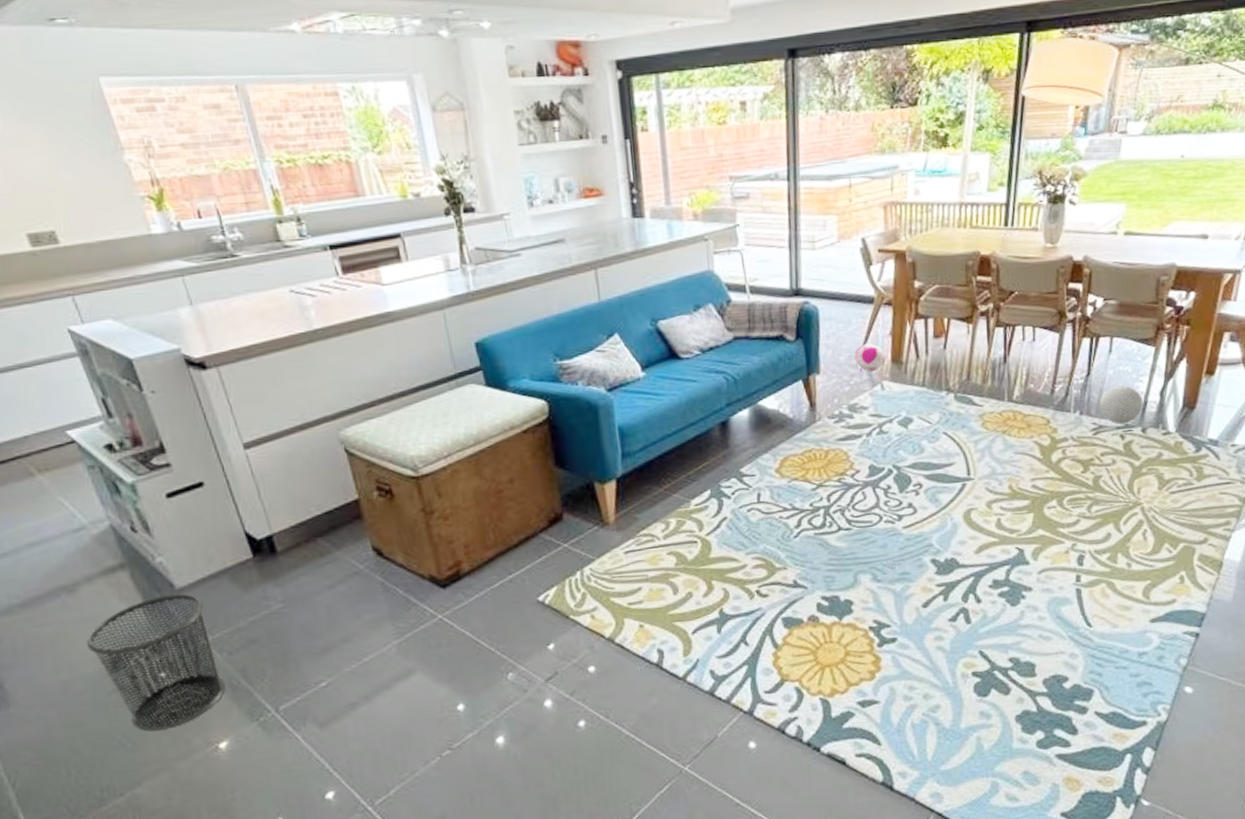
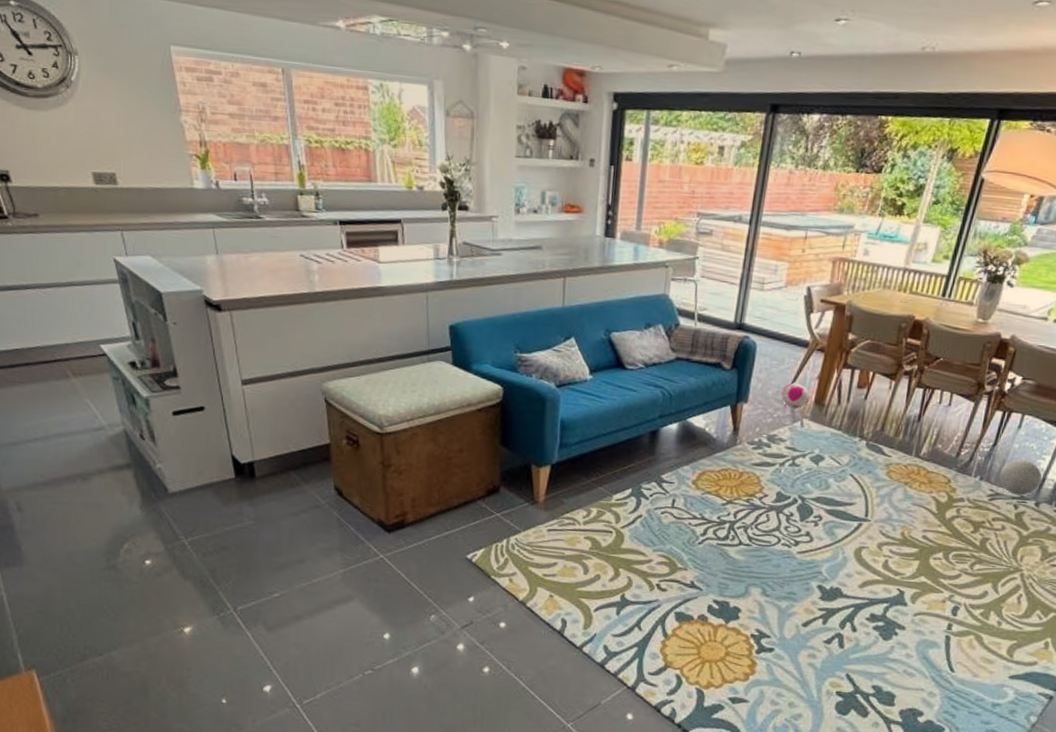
waste bin: present [87,593,226,732] -> none [91,496,196,608]

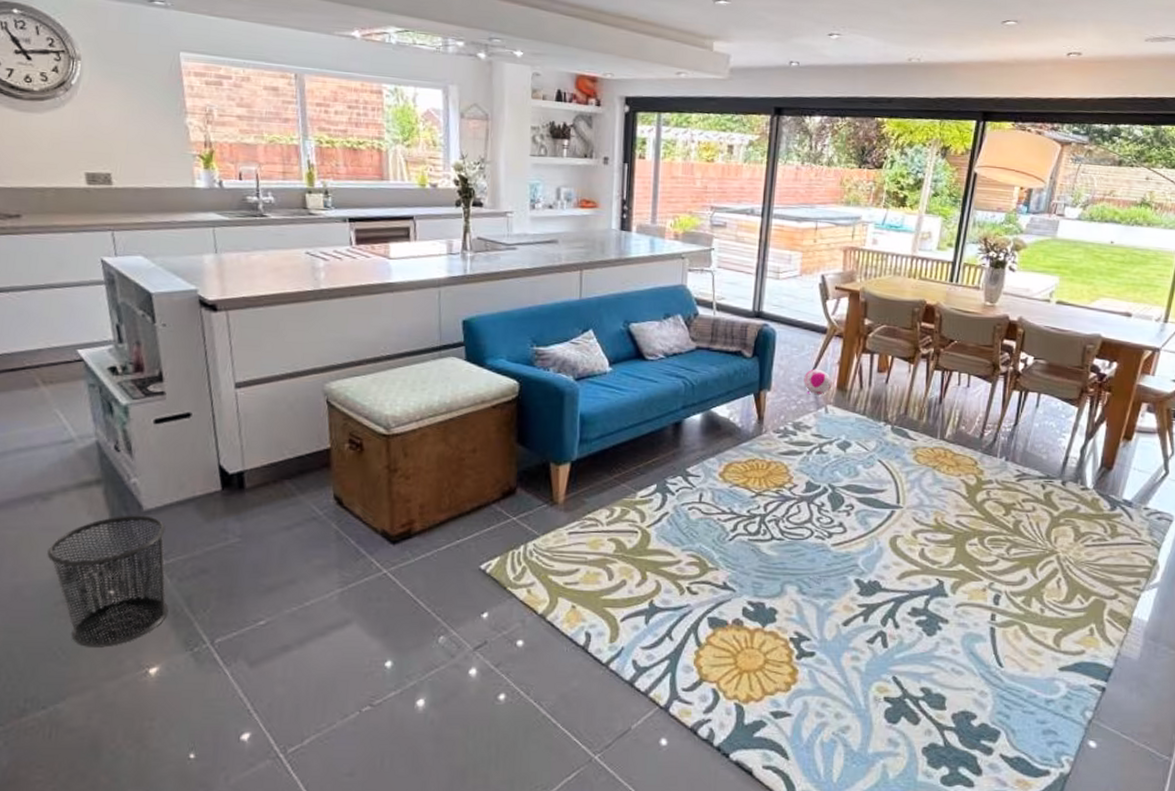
waste bin: none [91,496,196,608] -> present [47,515,169,648]
ball: present [999,459,1043,495] -> none [1024,438,1065,475]

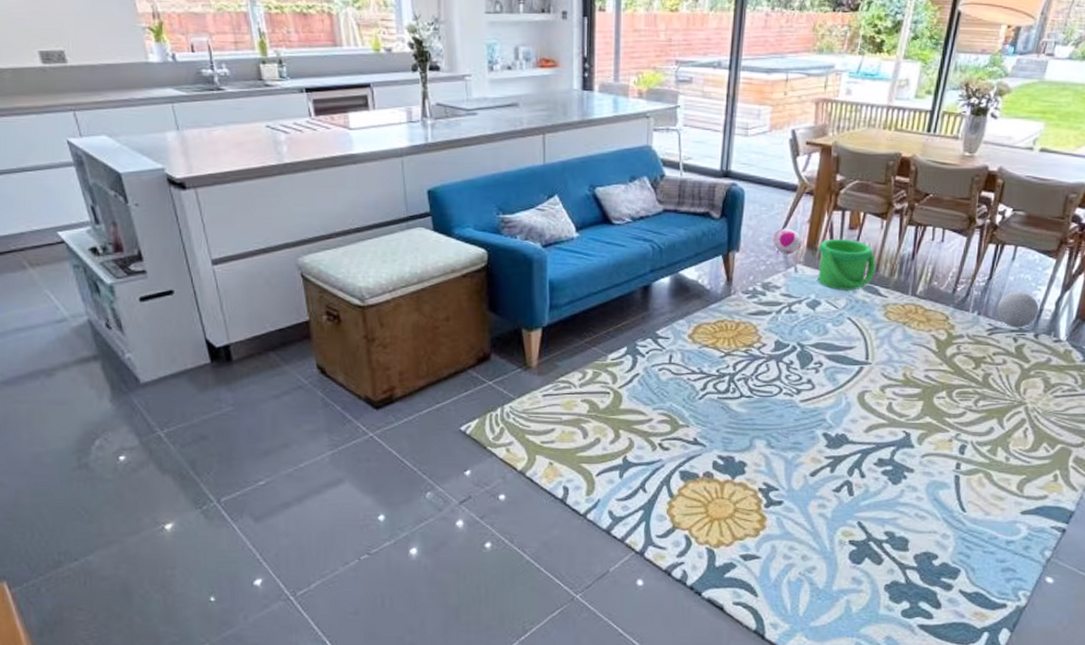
waste bin: present [47,515,169,648] -> none [58,388,175,507]
bucket: none [848,380,905,433] -> present [818,238,876,290]
ball: none [1024,438,1065,475] -> present [997,292,1040,328]

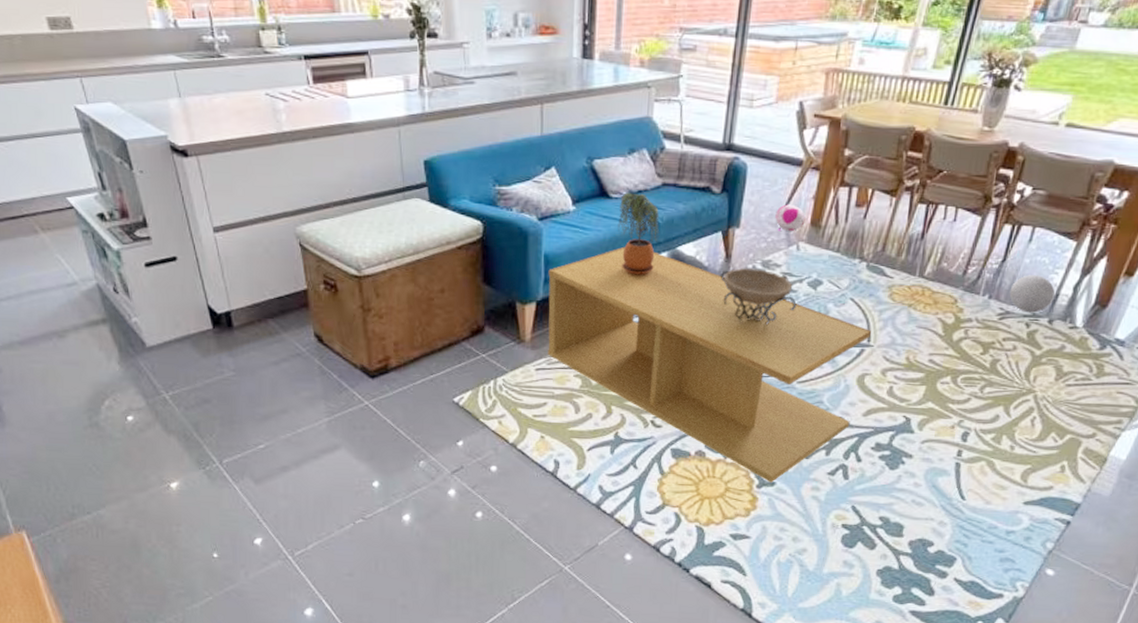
coffee table: none [553,271,870,501] -> present [547,246,872,483]
potted plant: none [620,219,662,300] -> present [617,192,660,275]
decorative bowl: none [723,290,797,345] -> present [721,268,797,324]
bucket: present [818,238,876,290] -> none [820,216,883,270]

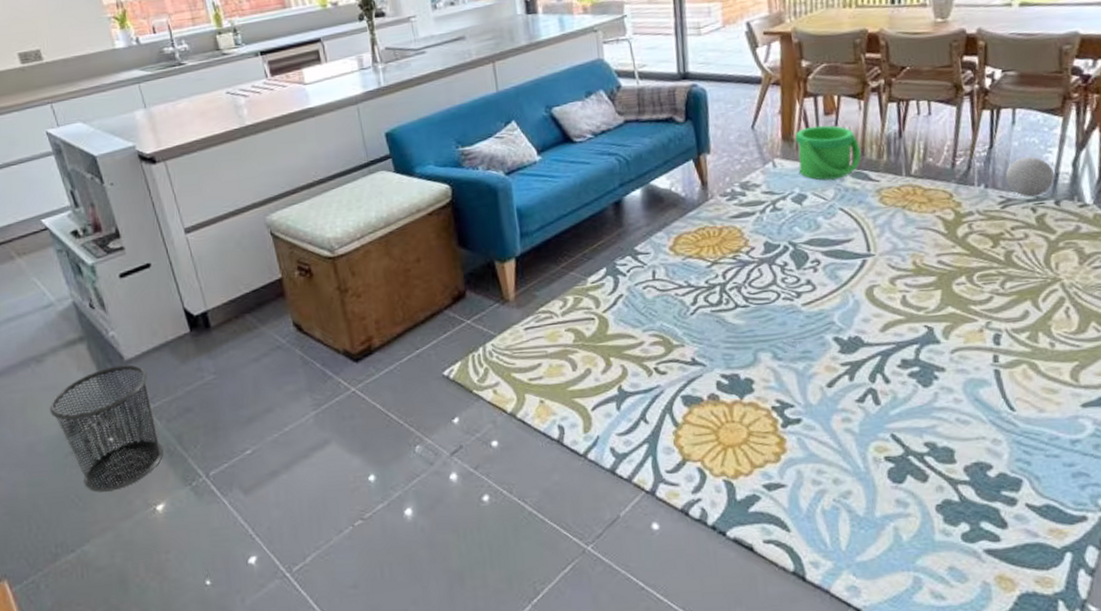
waste bin: none [70,351,180,465] -> present [50,365,164,492]
coffee table: present [547,246,872,483] -> none [523,188,870,420]
potted plant: present [617,192,660,275] -> none [584,133,631,216]
decorative bowl: present [721,268,797,324] -> none [700,191,785,251]
plush toy: present [775,204,806,232] -> none [744,122,776,151]
bucket: none [820,216,883,270] -> present [795,125,861,180]

